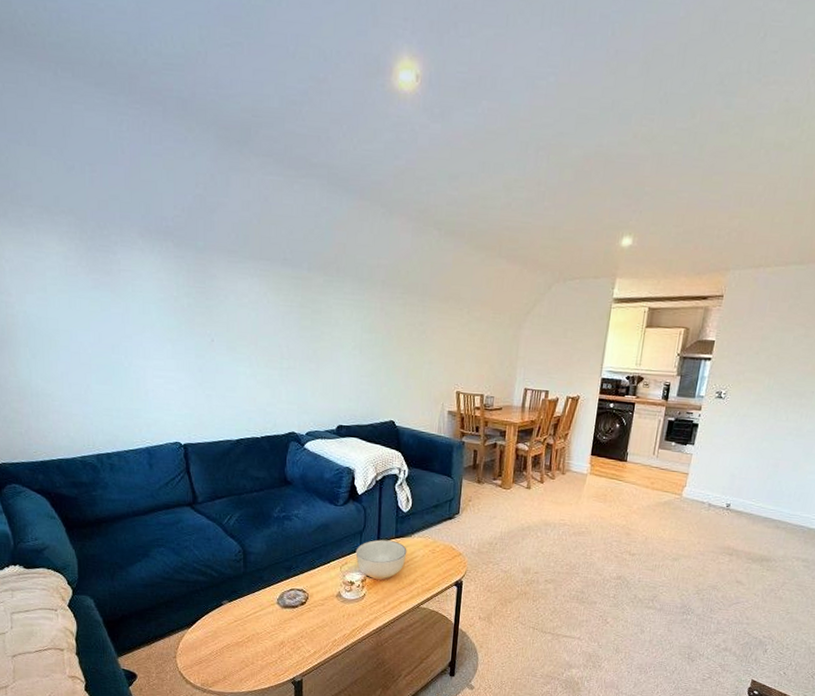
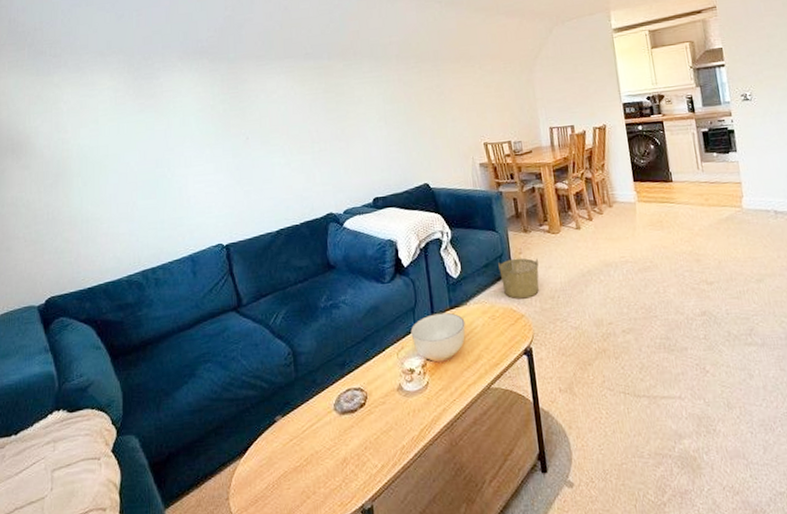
basket: none [447,504,485,541] -> present [498,258,539,299]

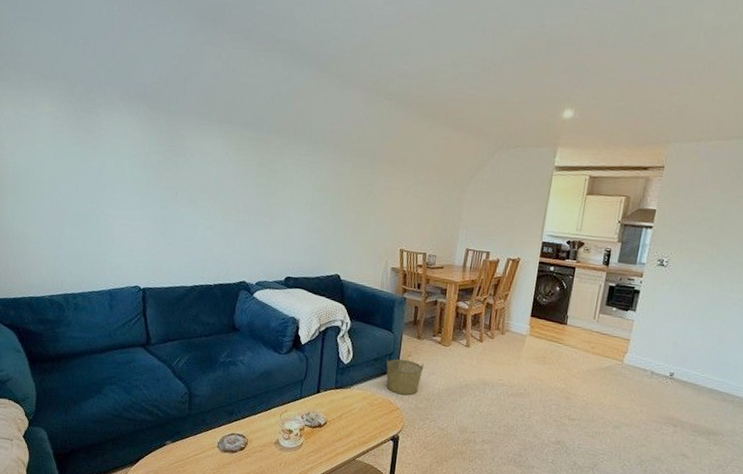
bowl: present [410,312,466,363] -> none [295,389,346,431]

